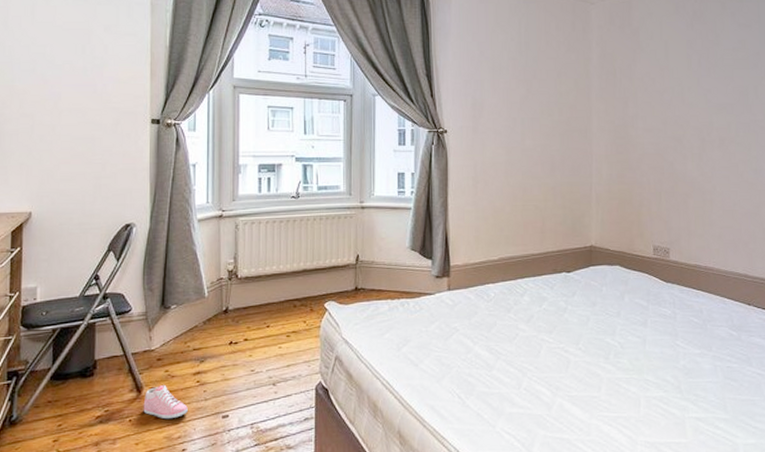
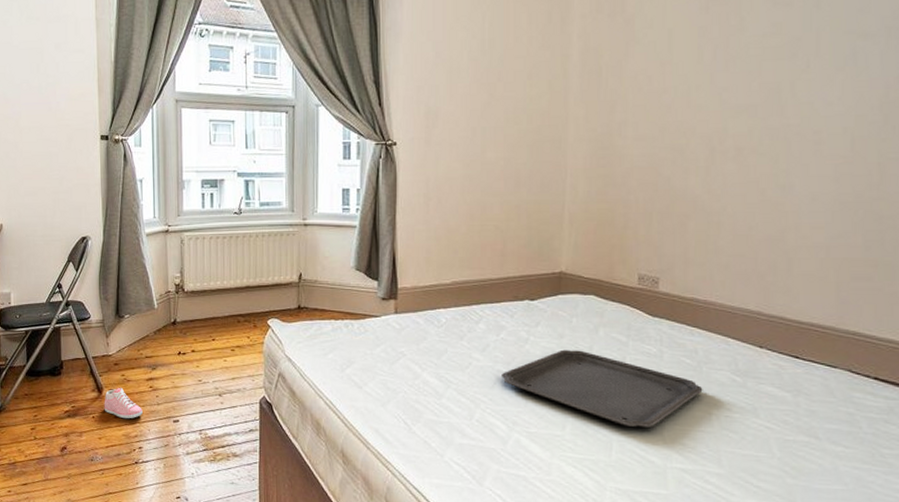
tray: none [545,316,709,383] -> present [502,349,703,428]

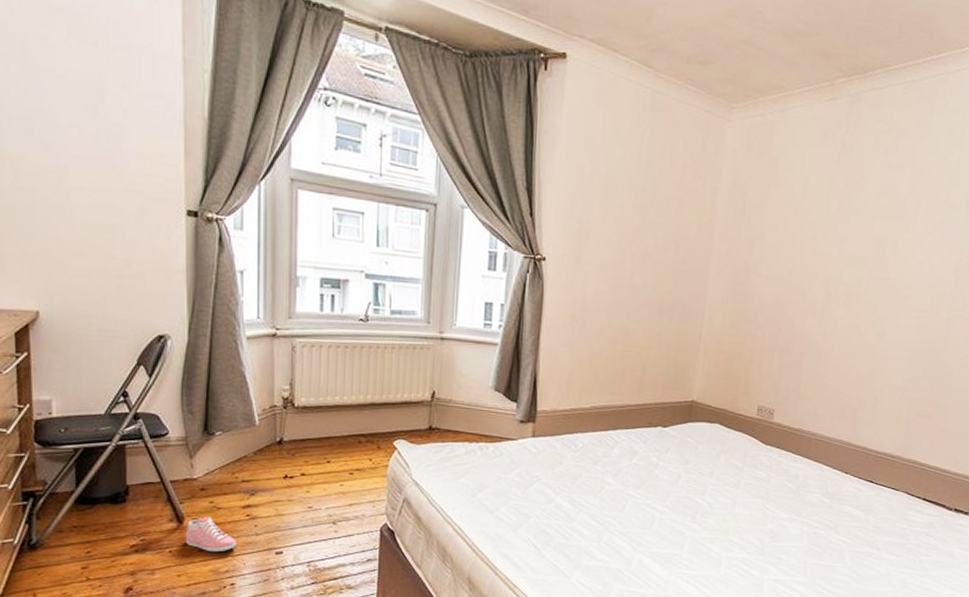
tray: present [502,349,703,428] -> none [631,474,799,545]

